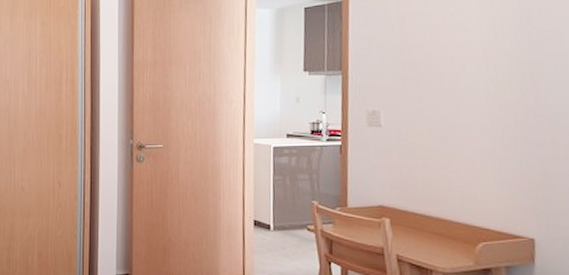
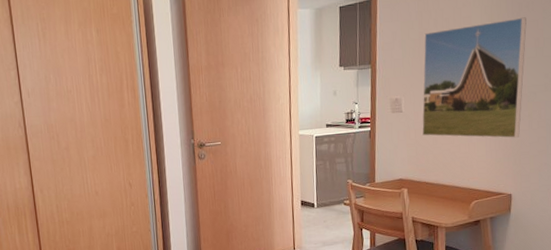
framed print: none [407,26,541,168] -> present [422,17,527,138]

